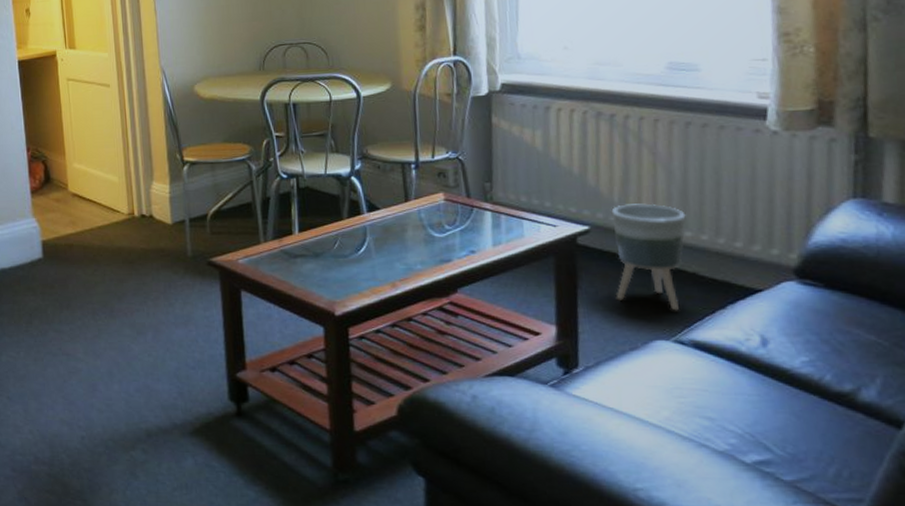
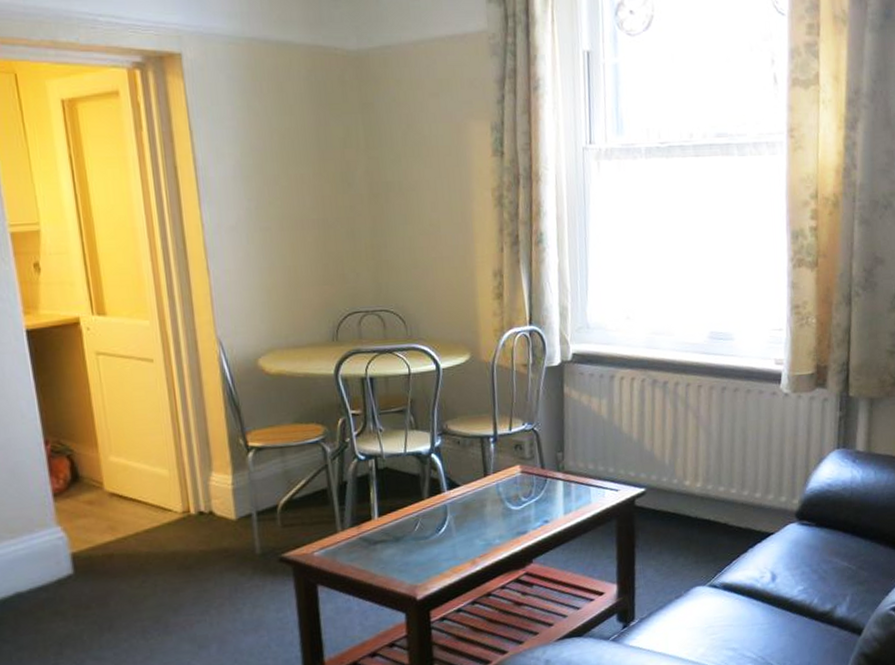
planter: present [611,203,686,311] -> none [663,463,720,559]

